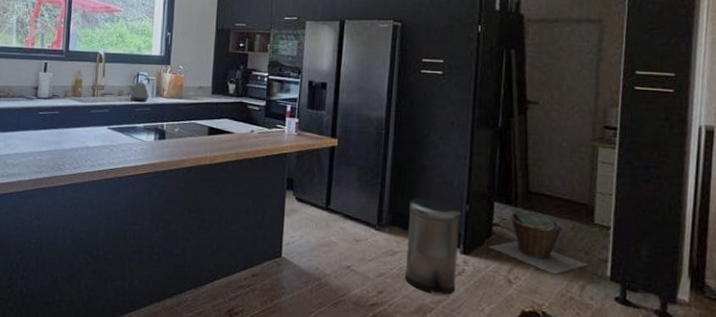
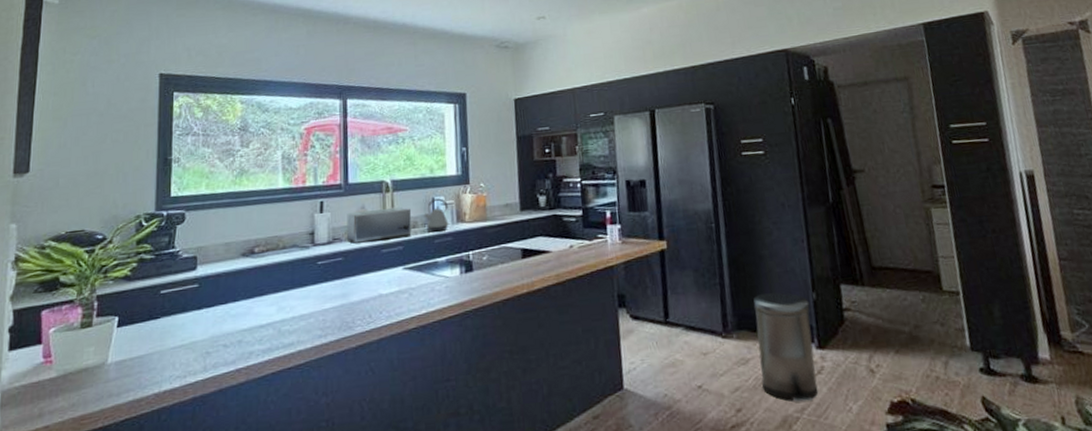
toaster: none [64,75,119,103] -> present [346,207,412,245]
laundry basket: present [488,210,588,274] -> none [843,289,946,355]

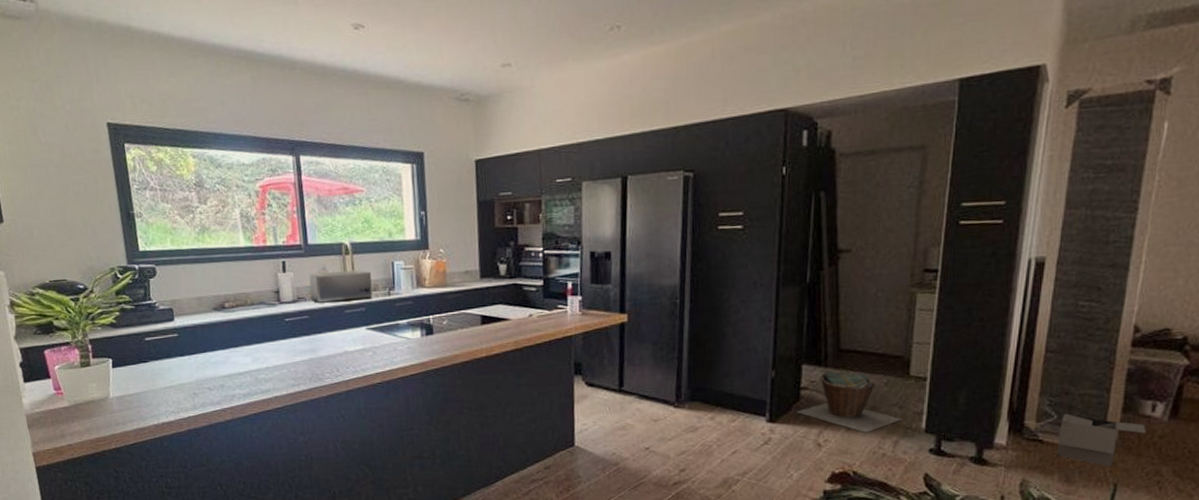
kettle: present [424,198,450,232] -> none [384,262,411,296]
pedal bin: present [753,292,818,403] -> none [708,369,767,468]
laundry basket: none [843,289,946,355] -> present [796,370,902,433]

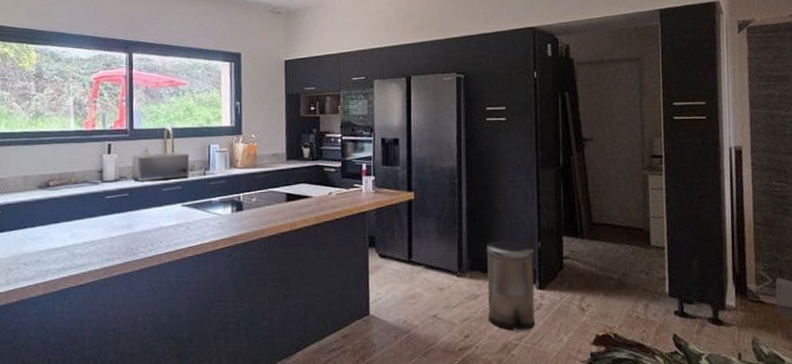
pedal bin: none [708,369,767,468] -> present [486,240,536,333]
laundry basket: present [796,370,902,433] -> none [561,241,649,297]

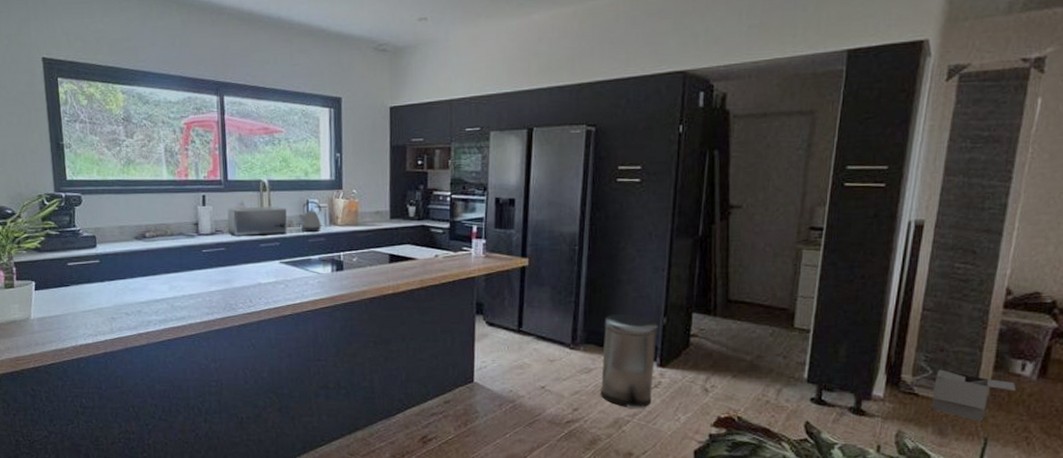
kettle: none [200,146,224,175] -> present [298,201,323,232]

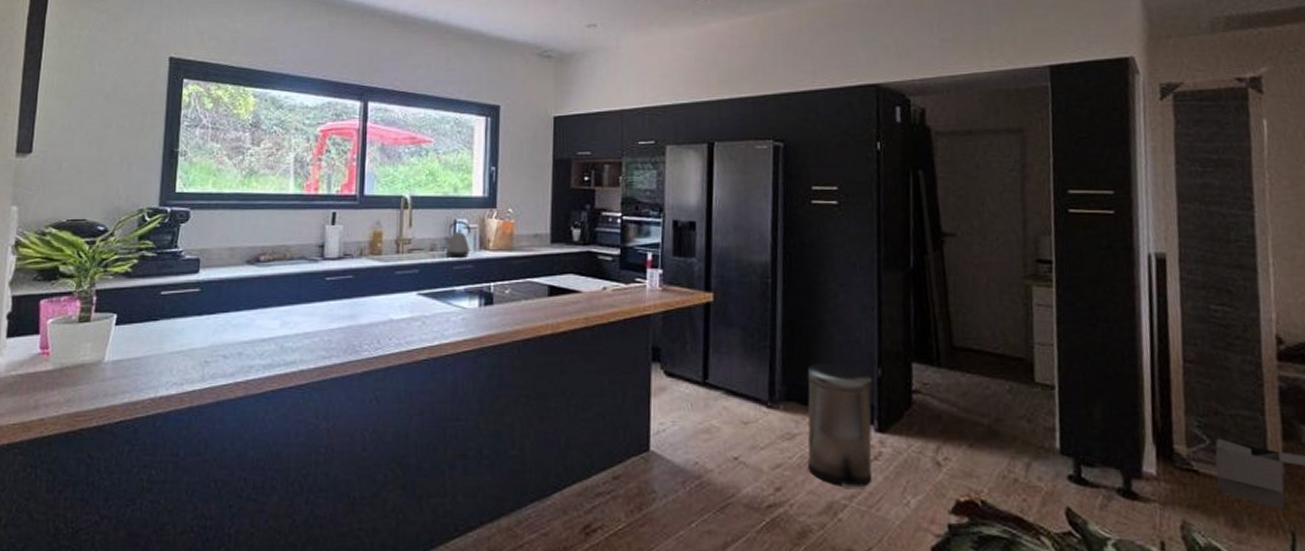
toaster: present [227,207,287,237] -> none [359,227,431,263]

